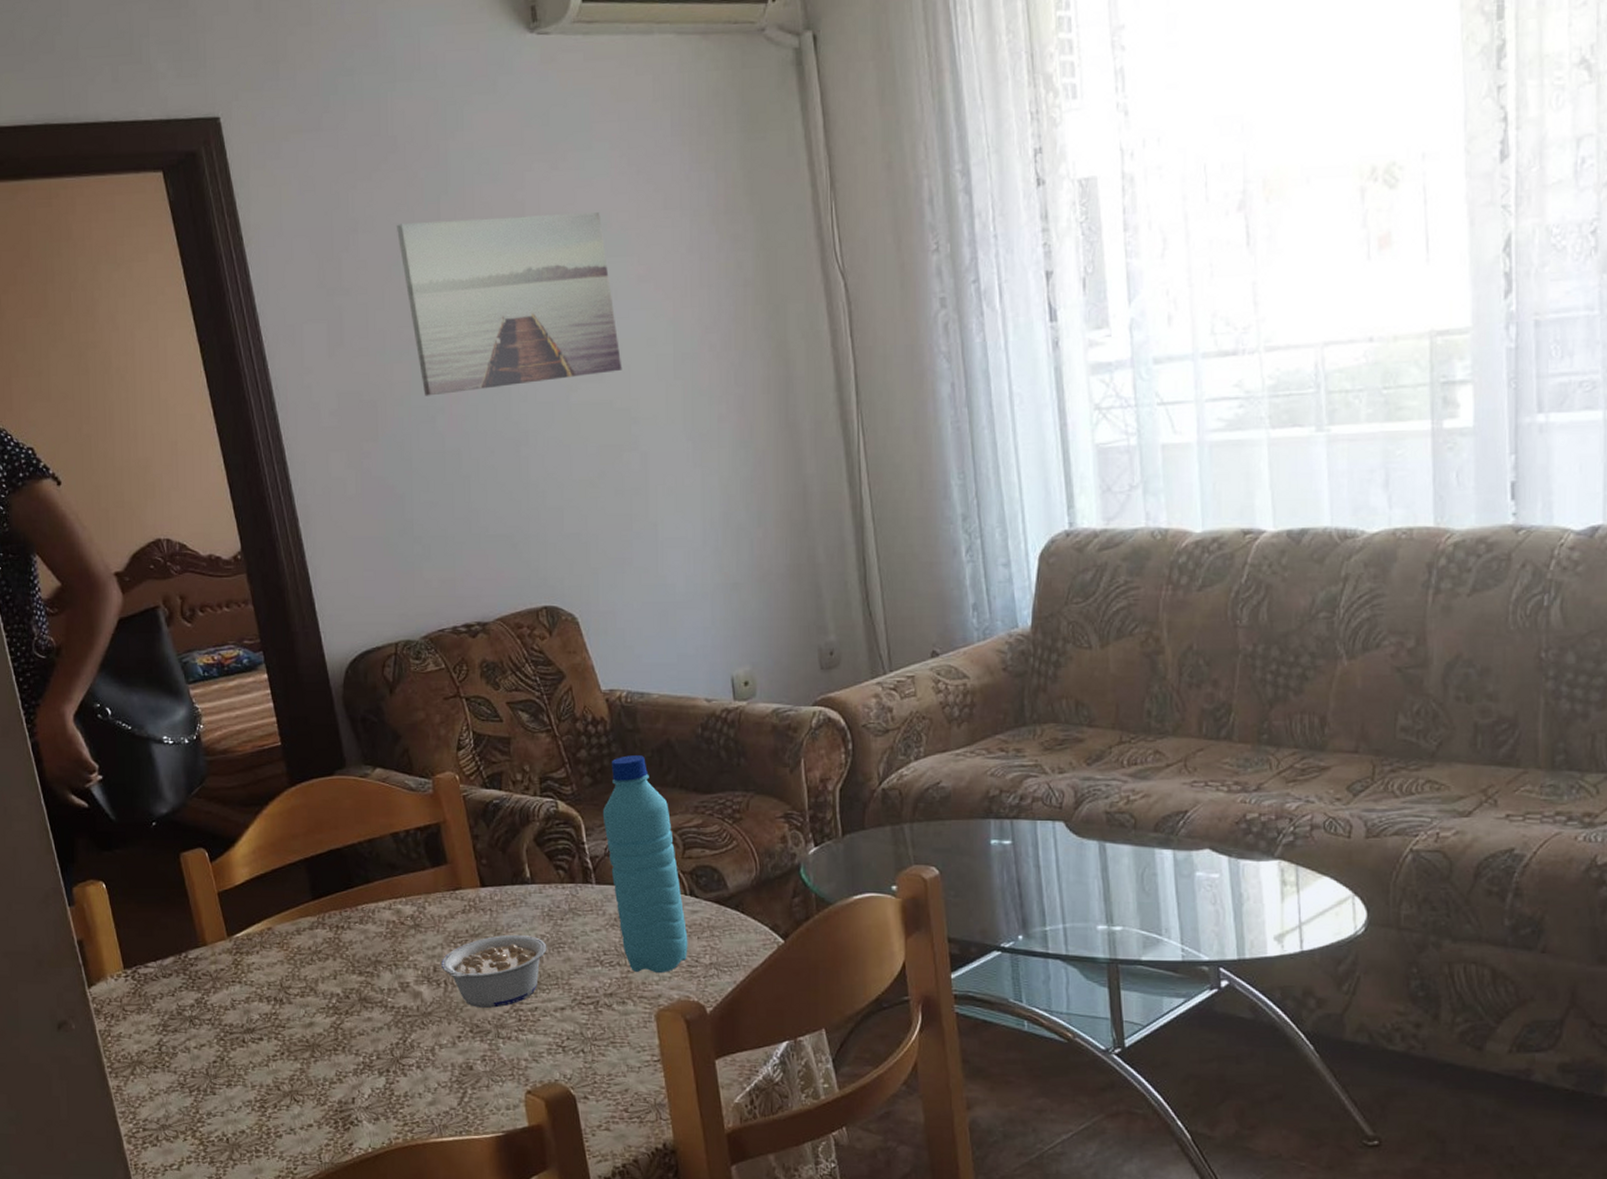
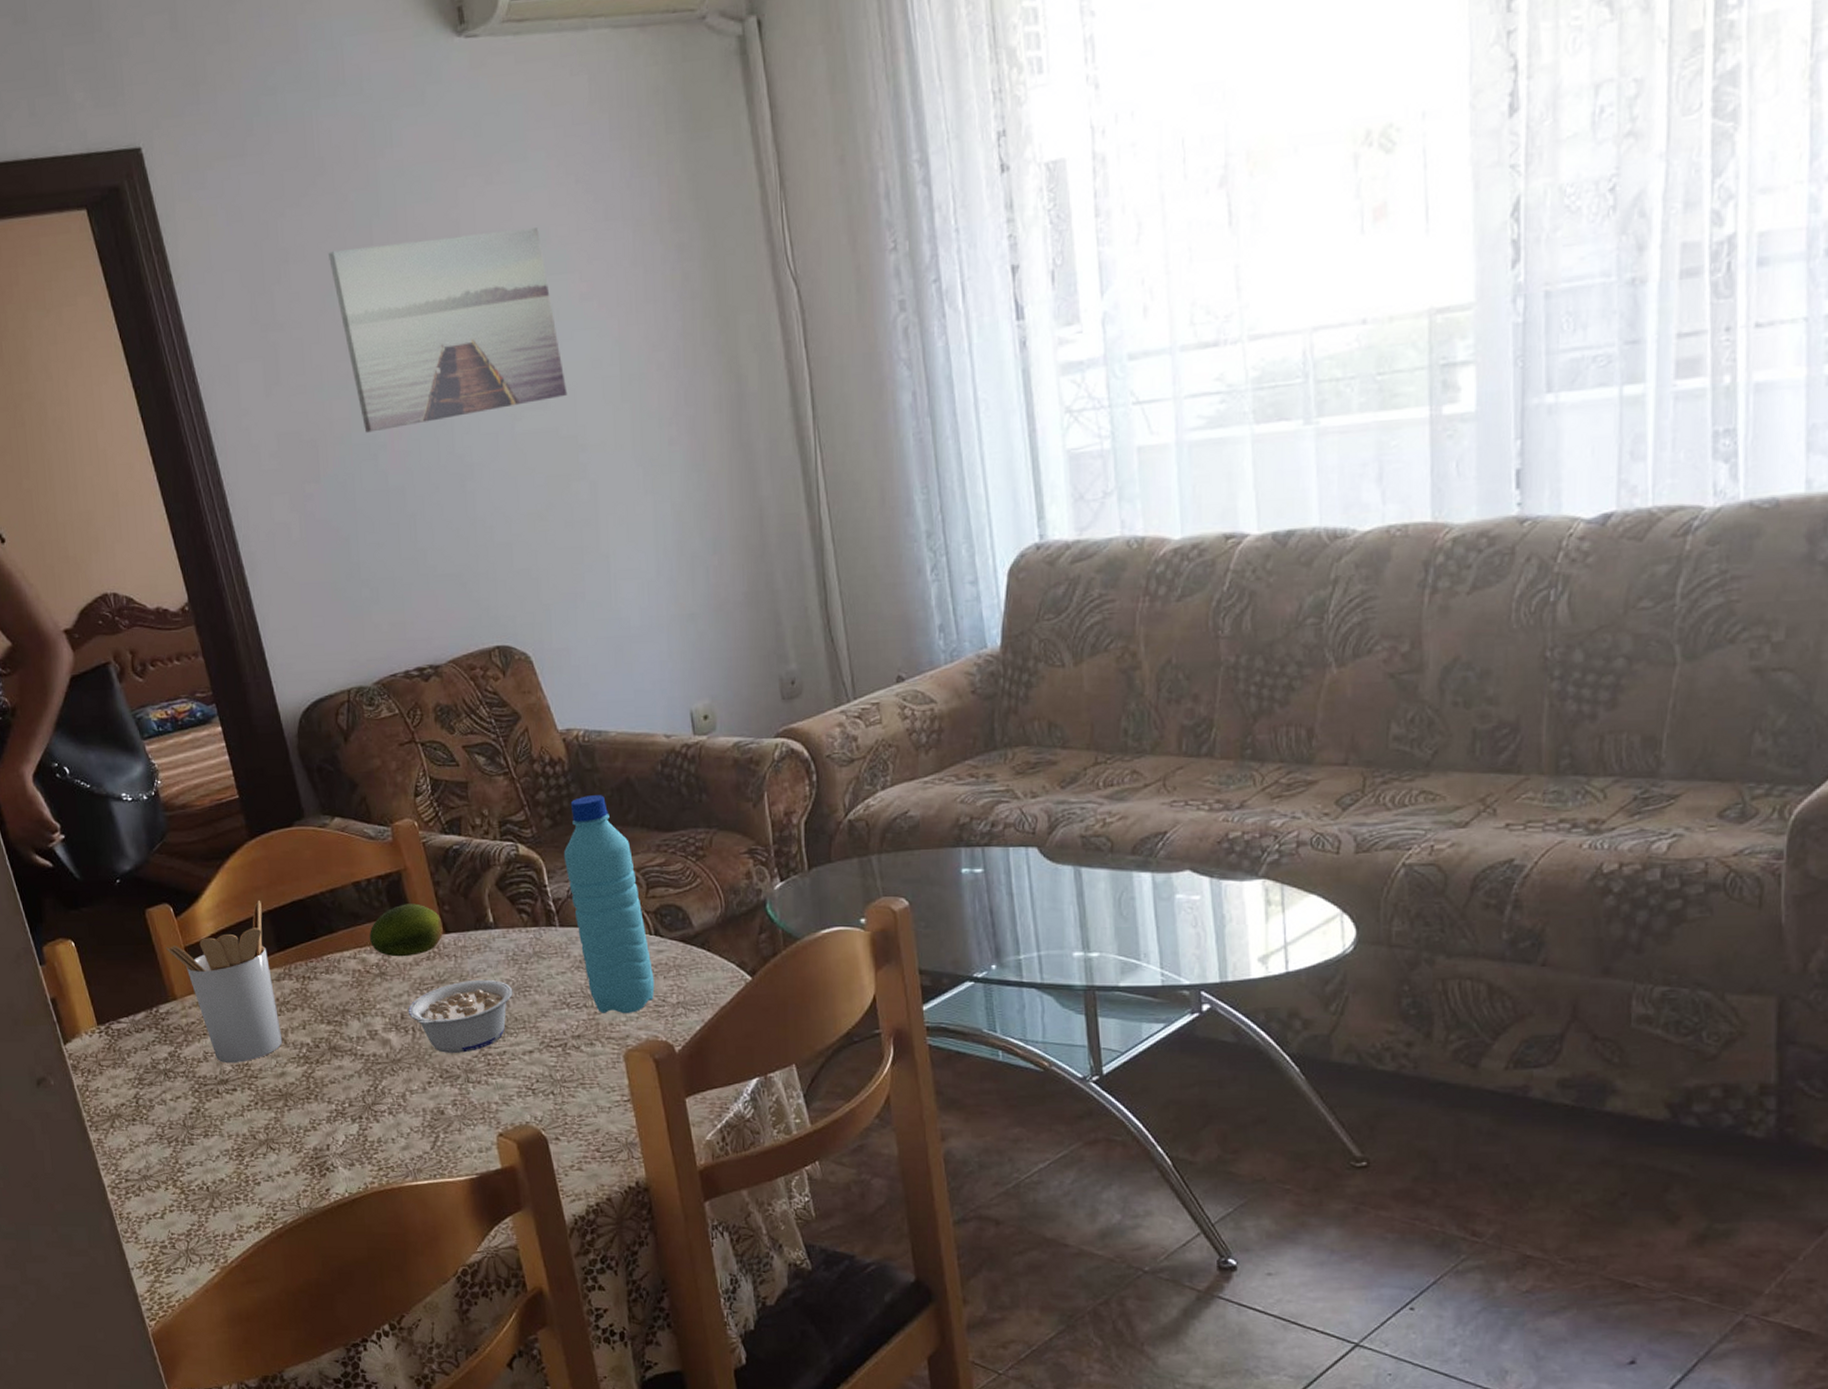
utensil holder: none [198,848,313,1011] -> present [165,901,283,1062]
fruit: none [406,856,479,909] -> present [370,903,443,957]

